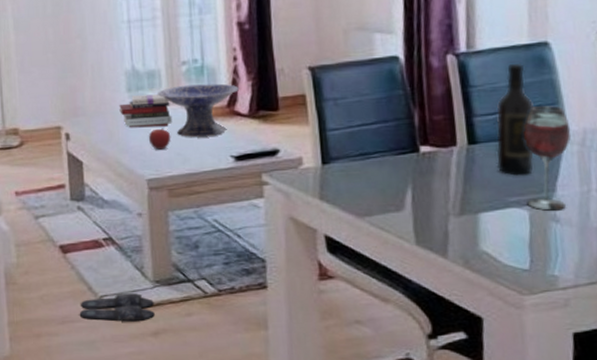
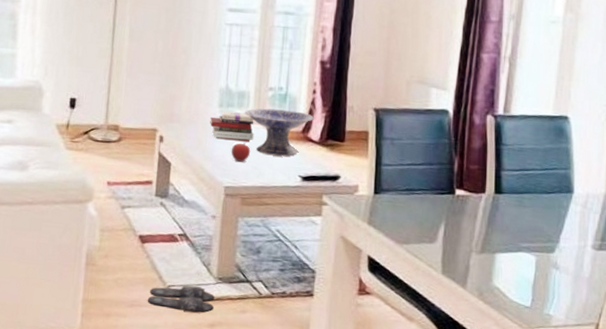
wine bottle: present [496,64,535,176] -> none [515,131,550,226]
wineglass: present [524,106,571,211] -> none [535,169,577,259]

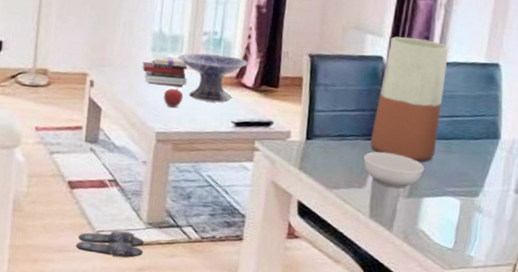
bowl: none [433,206,497,244] -> present [363,152,425,189]
vase: none [439,90,516,217] -> present [370,36,449,162]

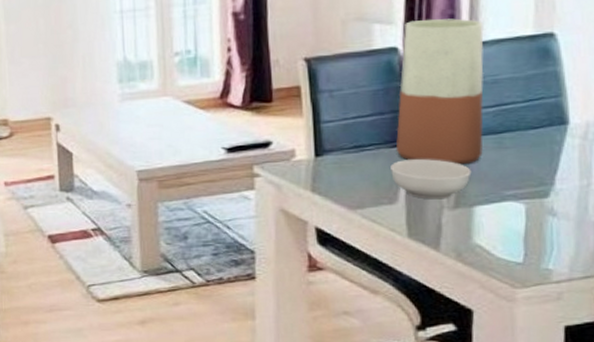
slippers: present [76,230,144,257] -> none [67,283,142,311]
books: present [142,55,188,88] -> none [110,85,164,119]
fruit: present [163,88,184,108] -> none [139,119,162,141]
decorative bowl: present [177,53,249,102] -> none [148,74,233,129]

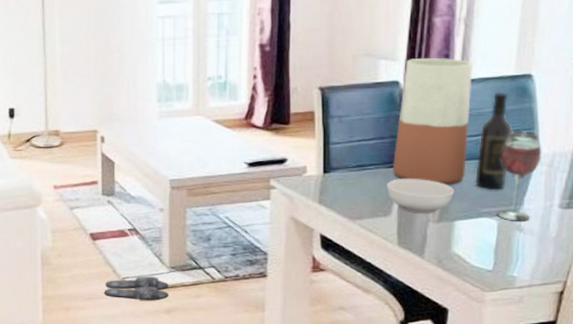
slippers: none [67,283,142,311] -> present [104,276,169,301]
wine bottle: none [494,55,536,169] -> present [474,93,512,190]
wineglass: none [524,98,573,204] -> present [497,131,542,221]

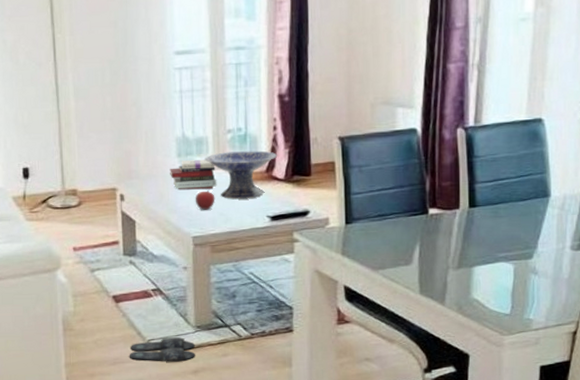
books: none [150,105,196,134] -> present [170,160,217,190]
fruit: none [173,135,194,154] -> present [195,190,215,210]
decorative bowl: none [183,98,257,144] -> present [204,150,278,199]
bowl: present [387,179,455,214] -> none [407,226,472,261]
vase: present [392,58,473,185] -> none [412,104,486,231]
wine bottle: present [474,93,512,190] -> none [490,138,525,235]
wineglass: present [497,131,542,221] -> none [513,175,554,265]

